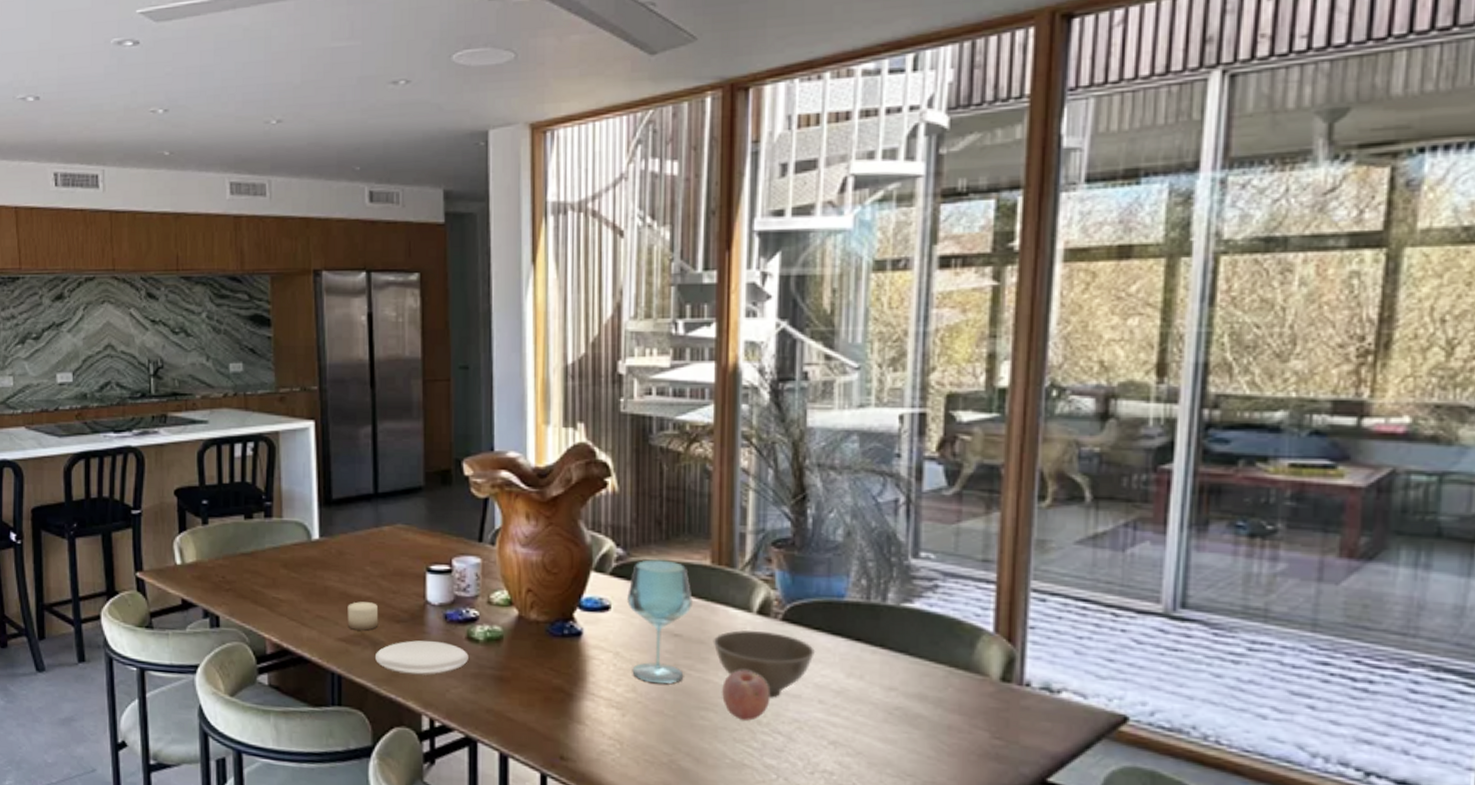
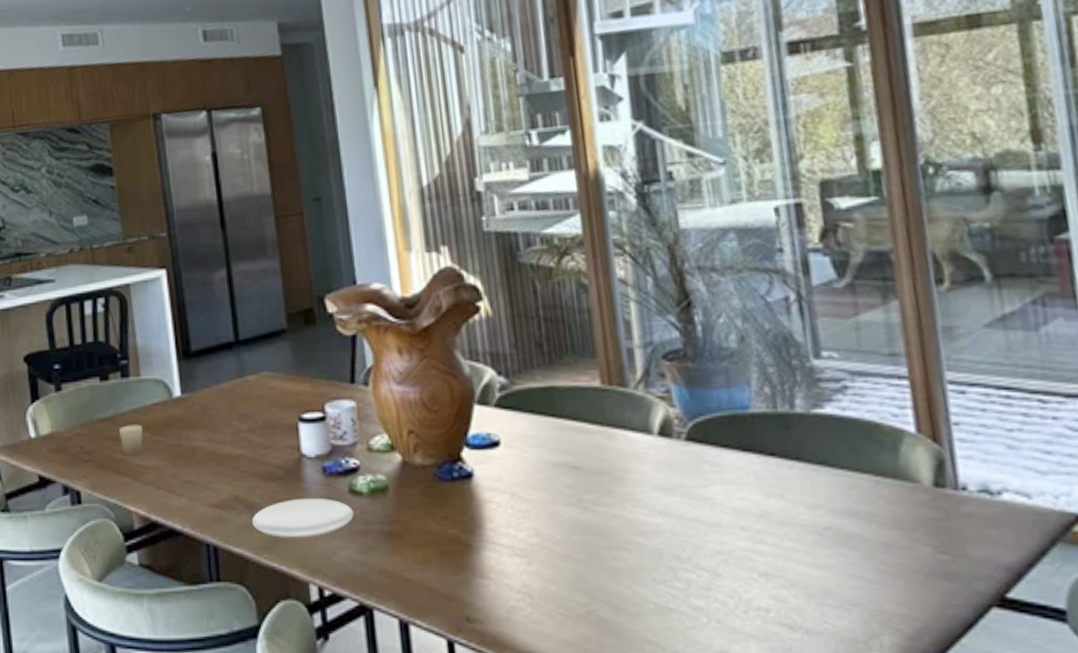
candle: none [259,561,281,588] -> present [119,424,143,454]
candle: present [347,601,379,631] -> none [217,461,253,493]
wine glass: present [627,559,693,684] -> none [516,385,590,524]
bowl: present [713,630,816,698] -> none [615,455,729,529]
fruit: present [722,670,771,721] -> none [632,500,688,557]

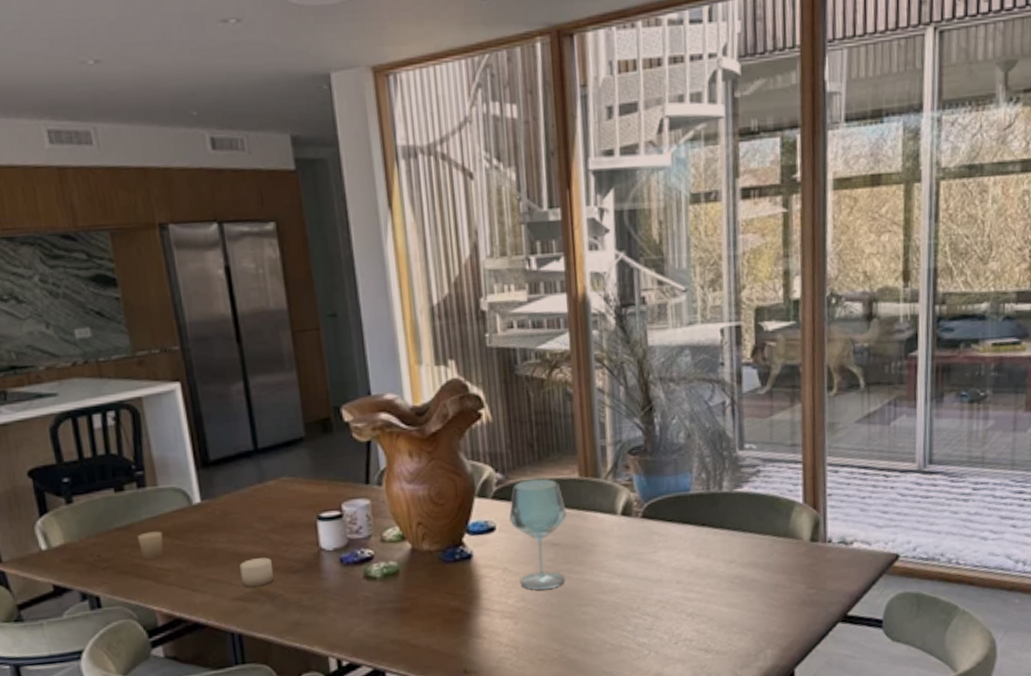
candle: none [217,461,253,493] -> present [240,557,275,587]
plate: present [252,497,354,539] -> none [275,585,368,622]
wine glass: none [516,385,590,524] -> present [509,478,567,590]

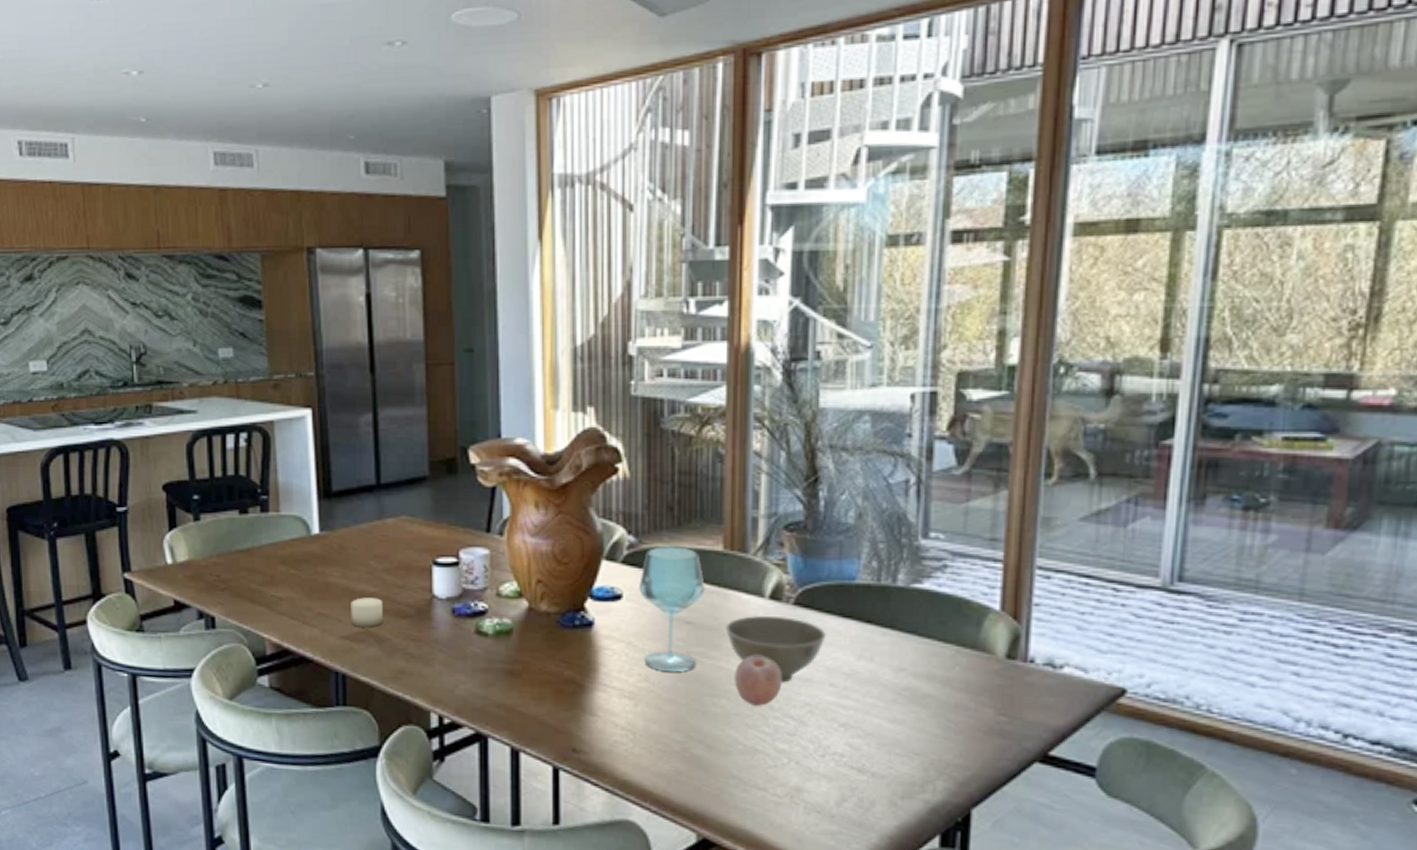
candle: present [138,531,164,559] -> none [256,557,279,585]
bowl: none [586,529,671,586] -> present [725,616,827,683]
fruit: none [598,565,638,609] -> present [734,656,783,706]

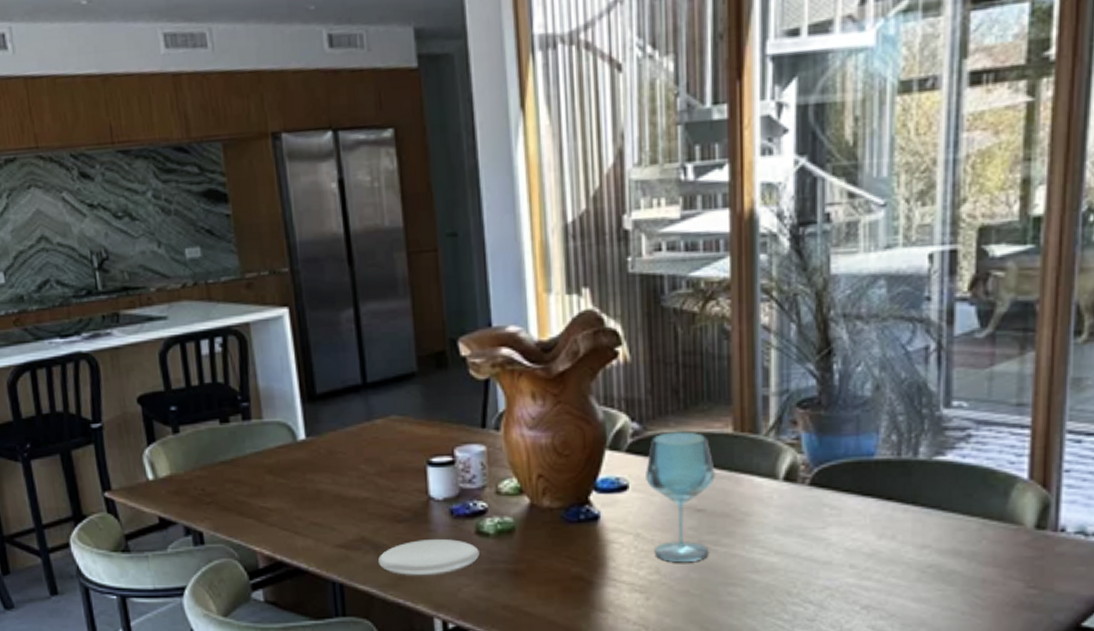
candle: present [351,597,384,627] -> none [343,503,379,534]
plate: none [381,635,478,672] -> present [378,538,480,577]
bowl: present [725,616,827,683] -> none [738,499,846,567]
fruit: present [734,656,783,706] -> none [750,541,800,592]

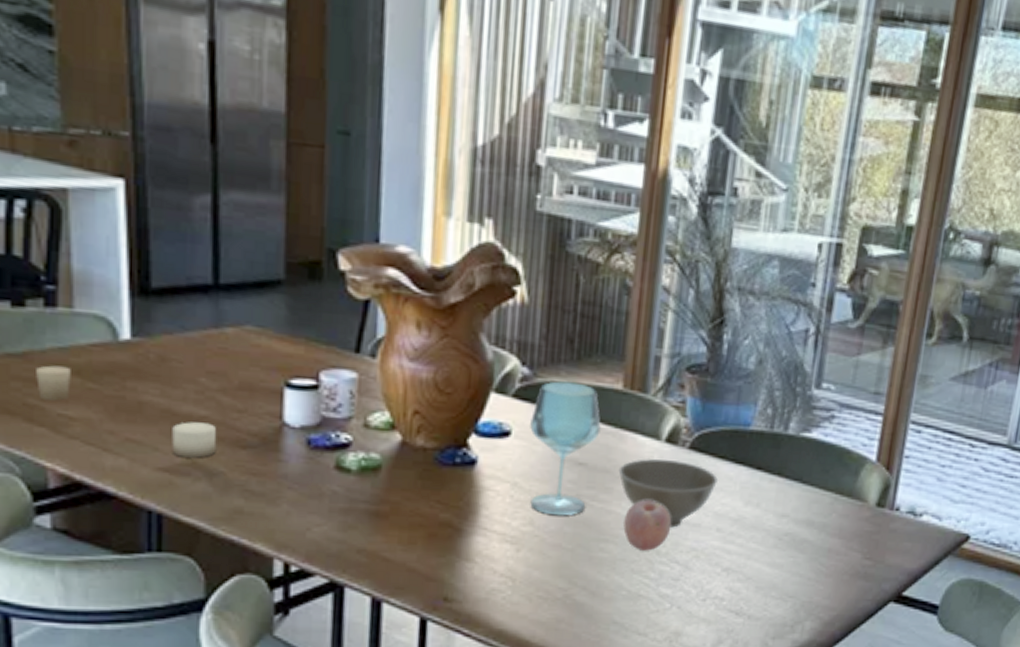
candle: none [241,467,267,497] -> present [36,365,71,401]
candle: none [343,503,379,534] -> present [172,422,217,458]
plate: present [378,538,480,577] -> none [211,469,337,513]
bowl: none [738,499,846,567] -> present [618,459,719,528]
fruit: none [750,541,800,592] -> present [623,500,672,551]

